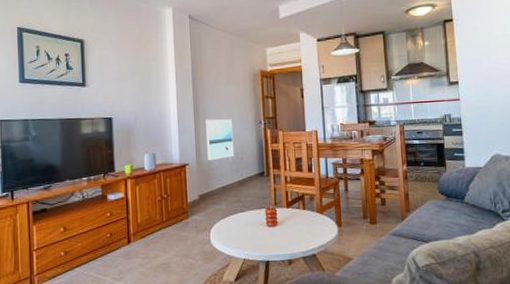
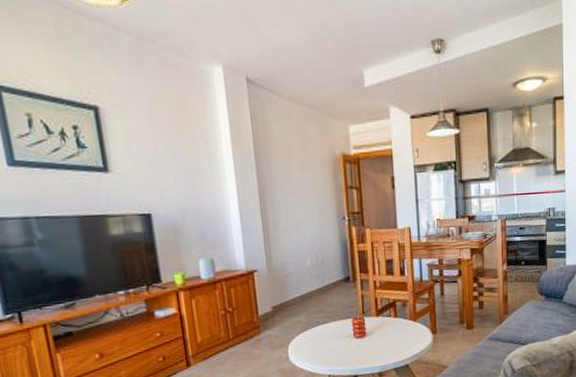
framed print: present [206,119,235,161] -> none [276,214,314,266]

